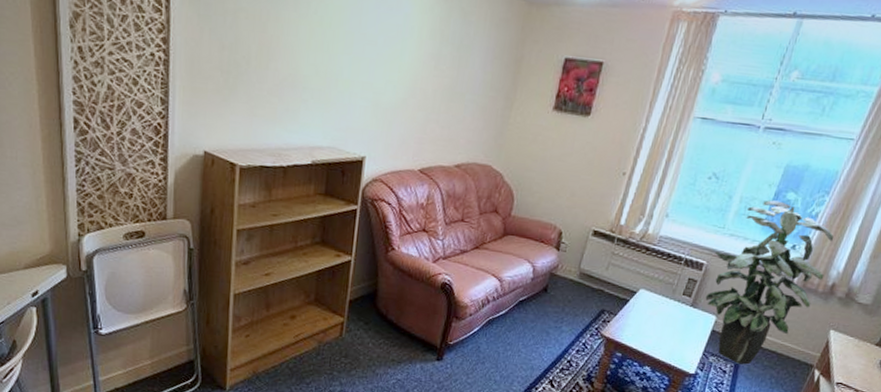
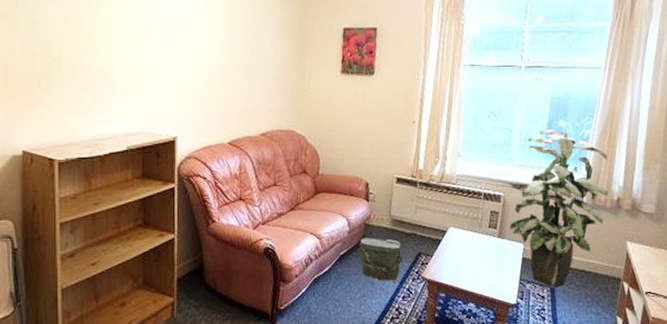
bag: none [539,287,586,336] -> present [359,238,403,283]

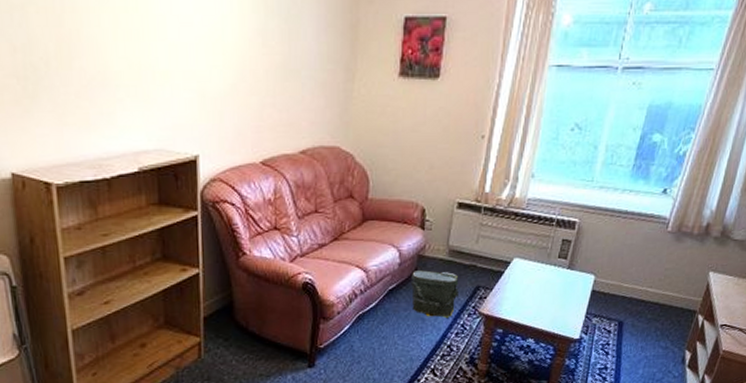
indoor plant: present [508,129,609,288] -> none [581,144,703,321]

